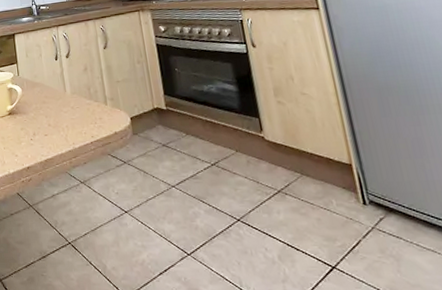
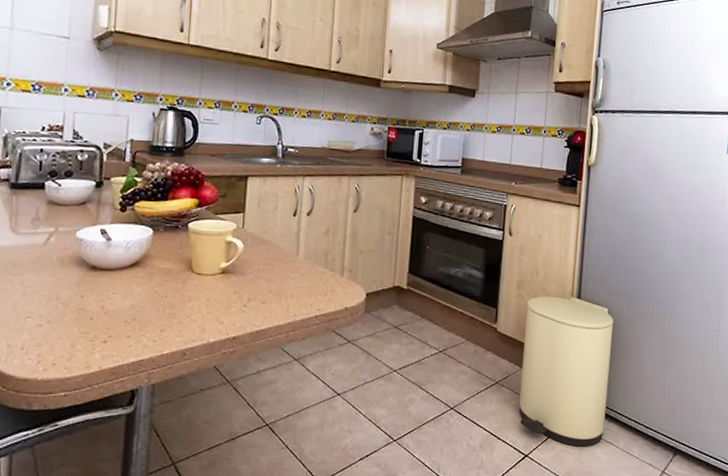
pedal bin: none [289,97,421,256] -> present [519,296,614,447]

